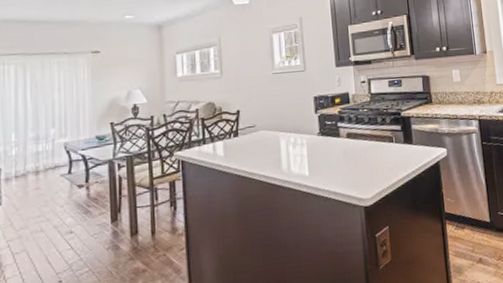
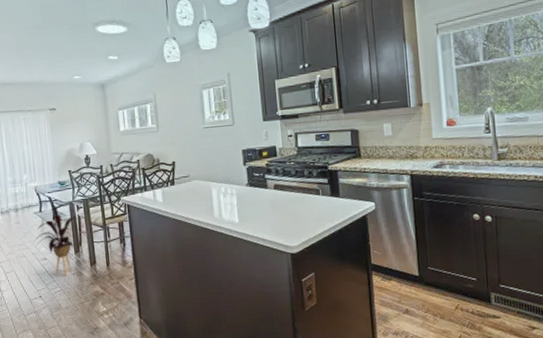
house plant: none [57,164,117,252] -> present [34,205,77,276]

